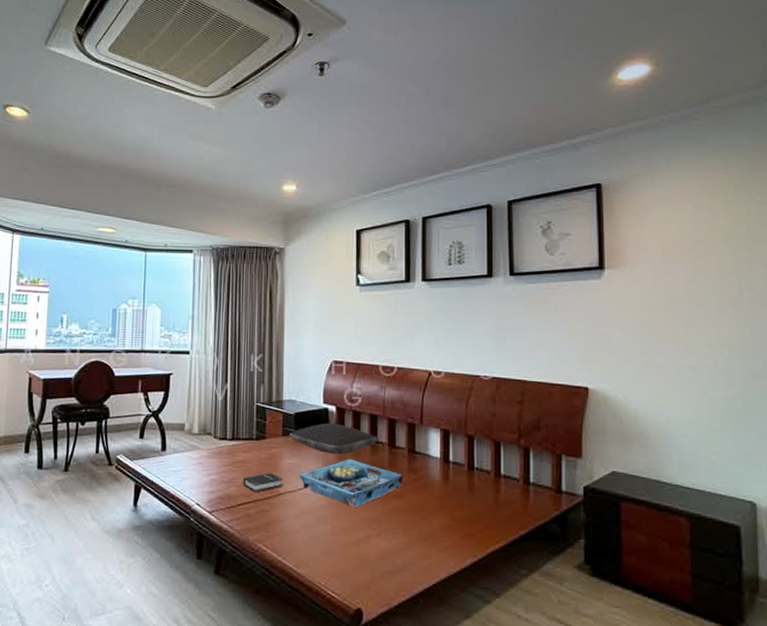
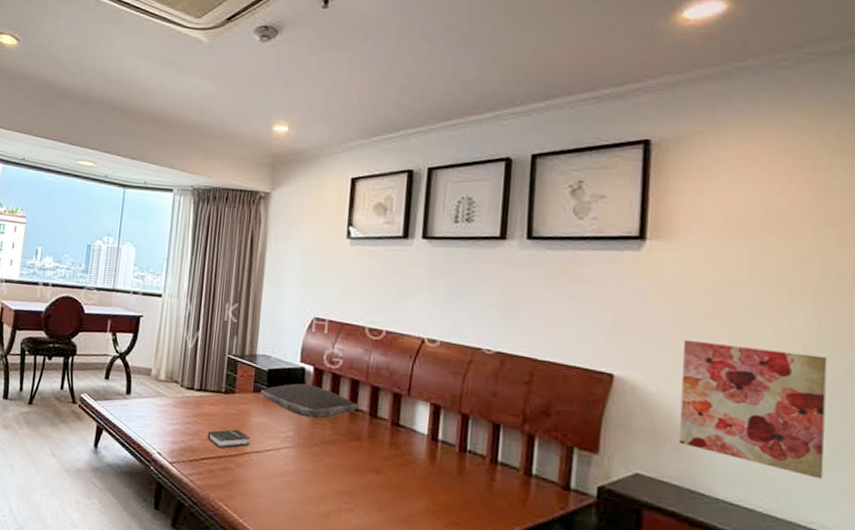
serving tray: present [299,459,404,508] -> none [267,424,384,478]
wall art: none [640,353,753,459] -> present [678,340,828,479]

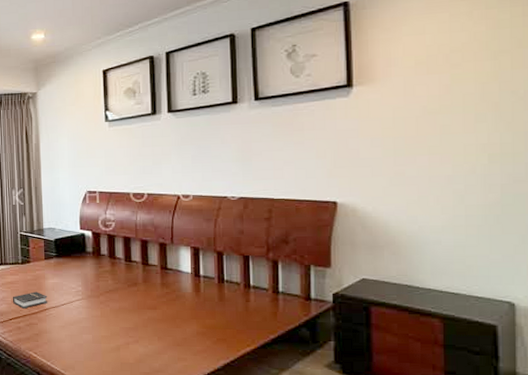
pillow: present [261,383,360,419] -> none [51,246,134,274]
wall art: present [678,340,828,479] -> none [391,162,512,261]

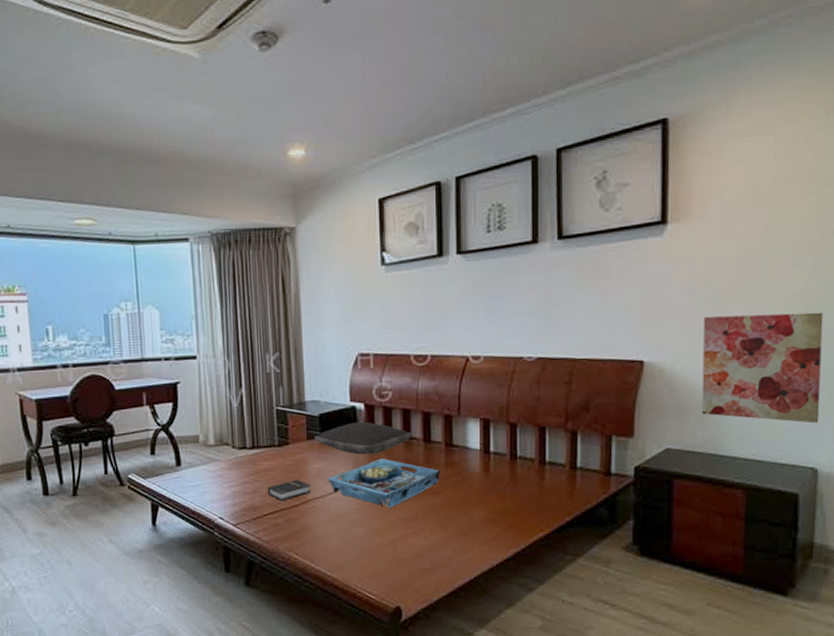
pillow: none [51,246,134,274] -> present [315,421,414,455]
serving tray: none [61,277,157,319] -> present [327,458,441,508]
wall art: none [391,162,512,261] -> present [701,312,824,424]

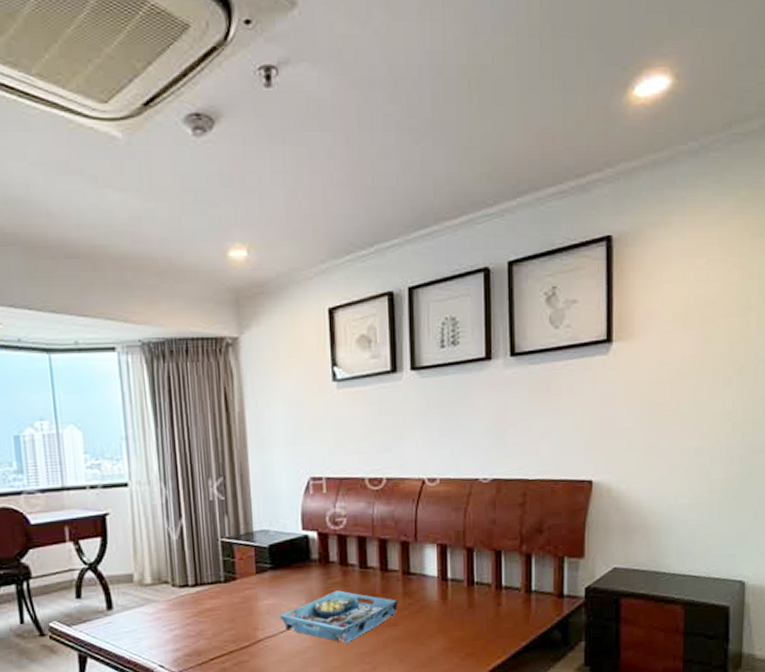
hardback book: present [267,480,311,501] -> none [213,618,262,643]
pillow: present [315,421,414,455] -> none [264,551,370,588]
wall art: present [701,312,824,424] -> none [644,431,749,539]

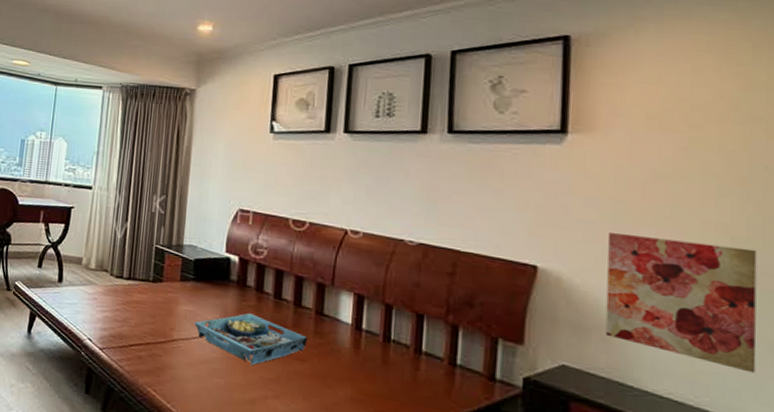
wall art: none [644,431,749,539] -> present [605,233,757,373]

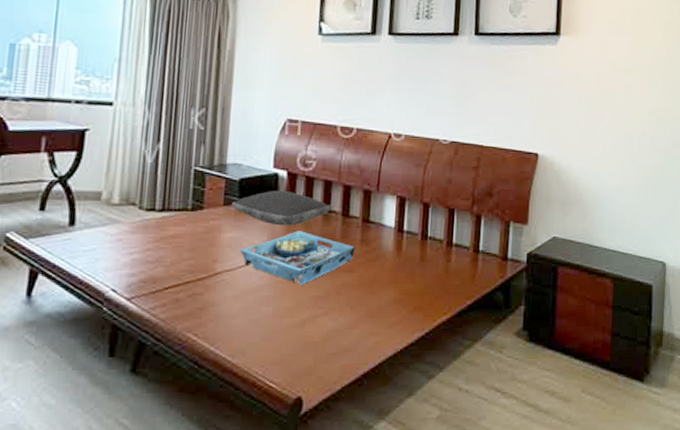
pillow: none [187,273,285,308] -> present [232,190,333,226]
wall art: present [605,233,757,373] -> none [581,120,670,222]

